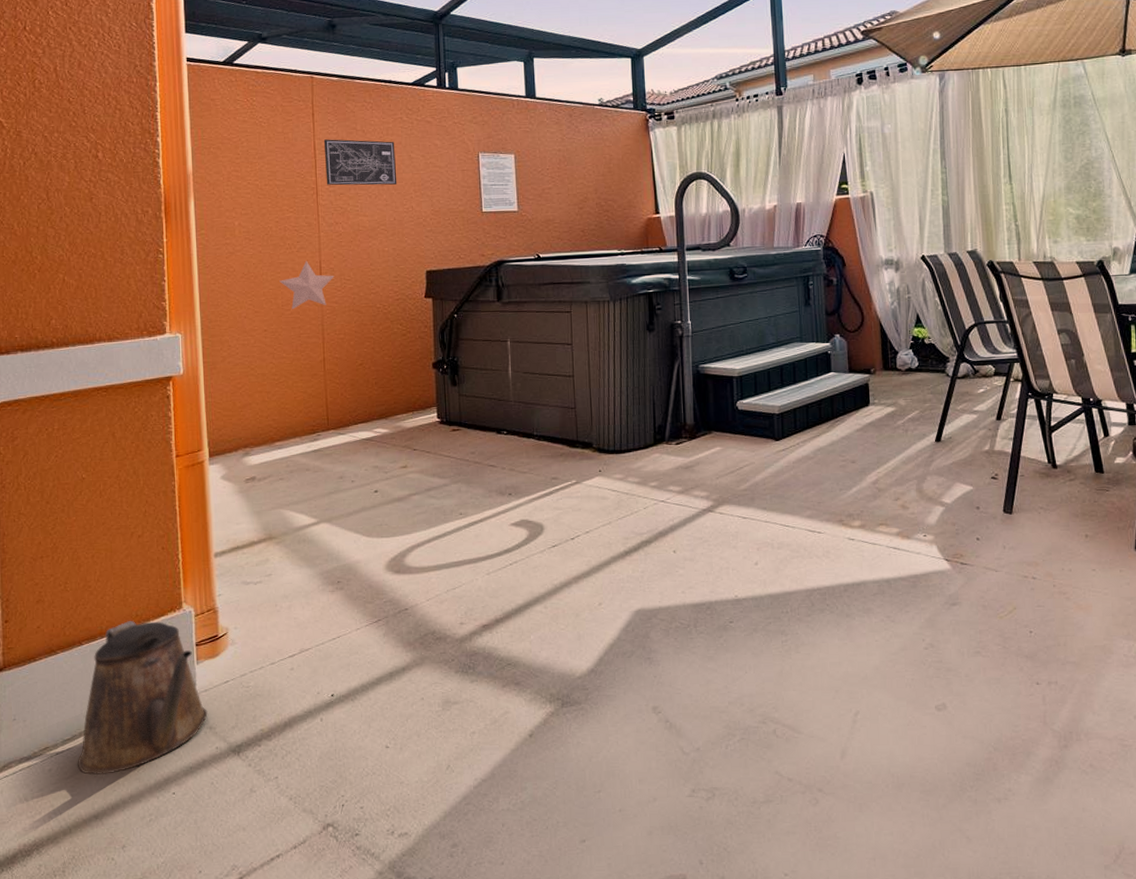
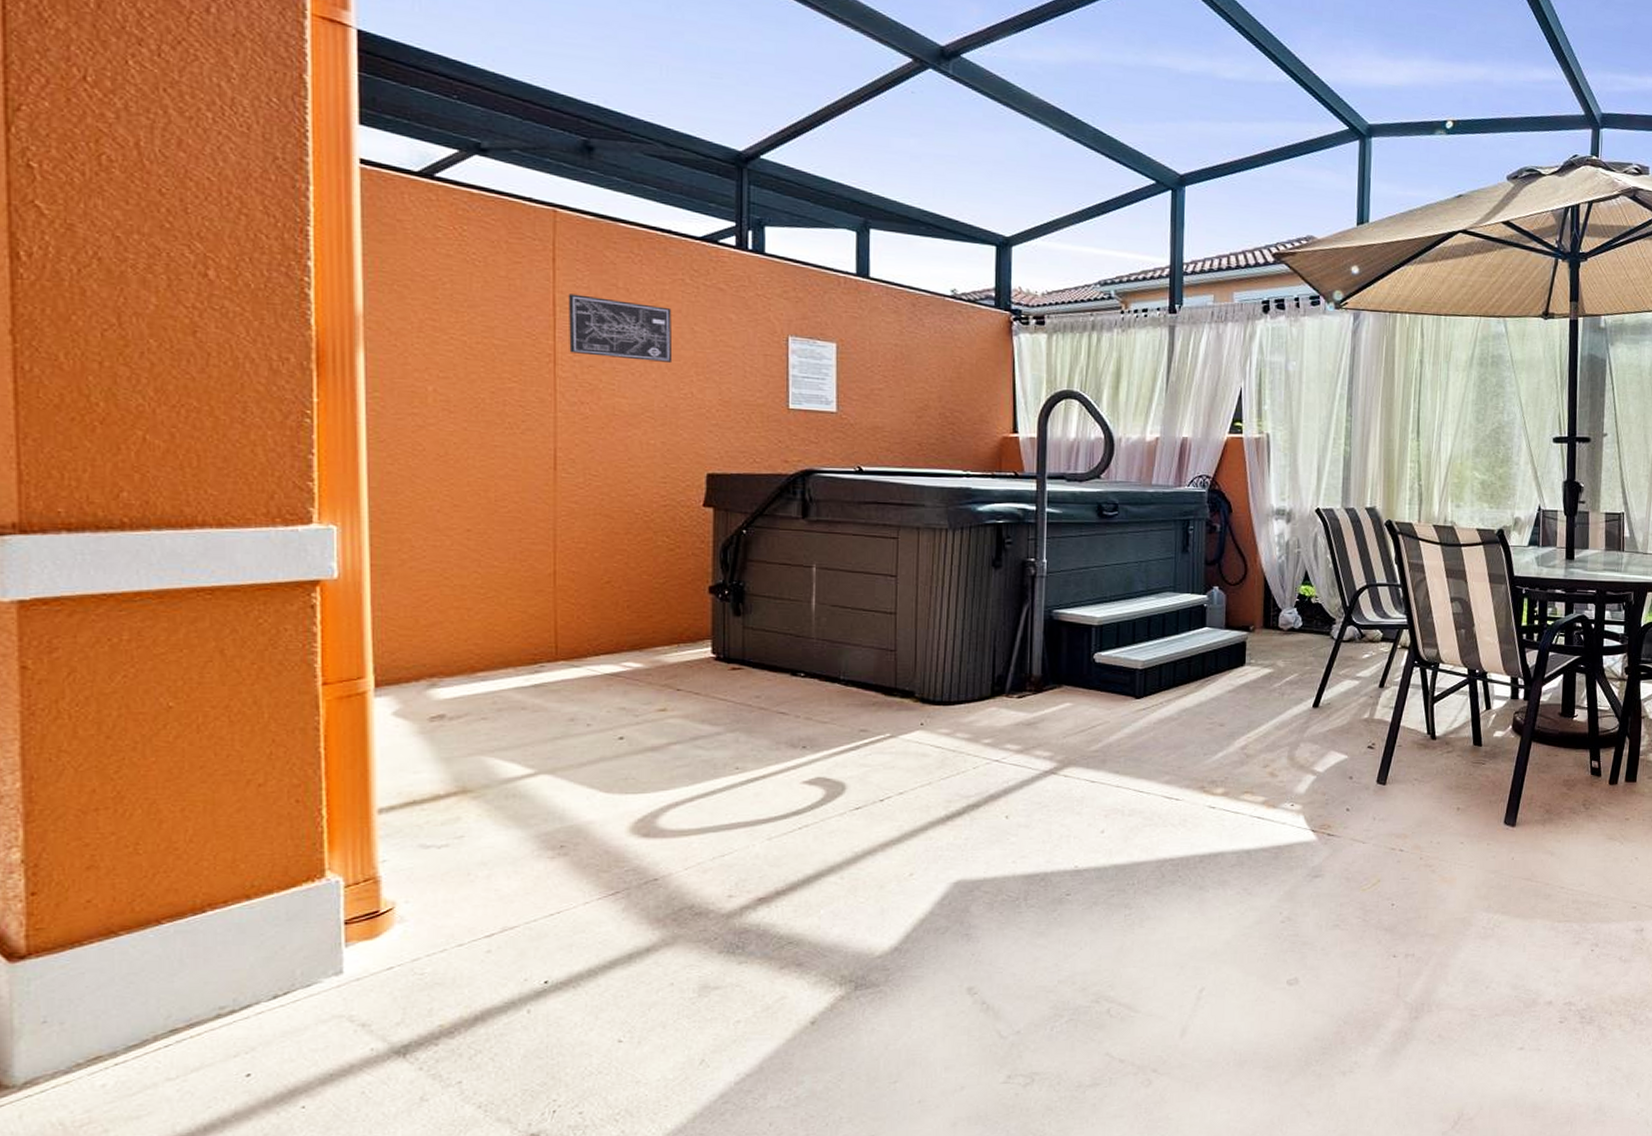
watering can: present [77,621,208,776] -> none [149,893,359,1090]
decorative star: present [279,261,334,310] -> none [493,446,575,507]

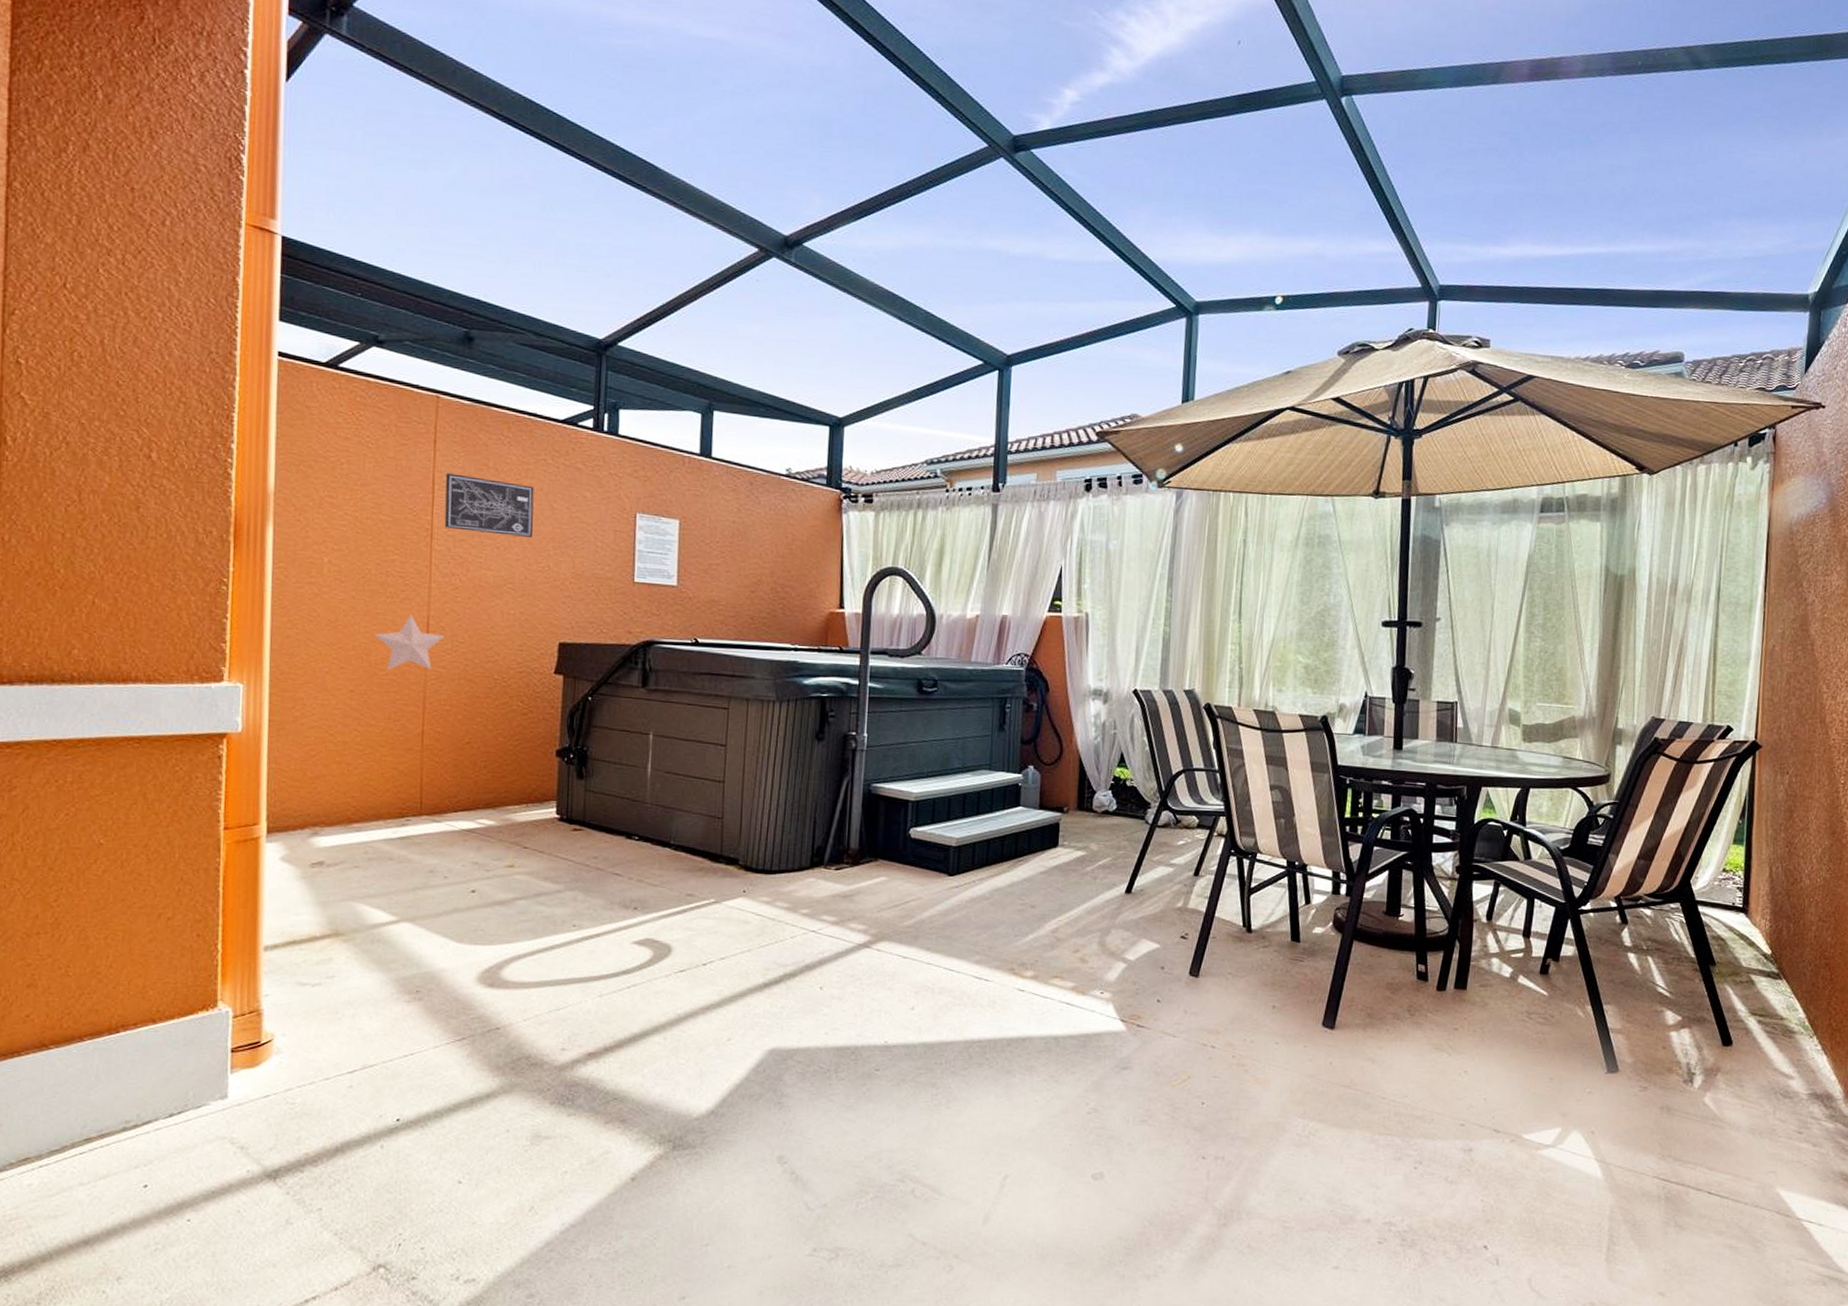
decorative star: none [493,446,575,507] -> present [375,614,445,670]

